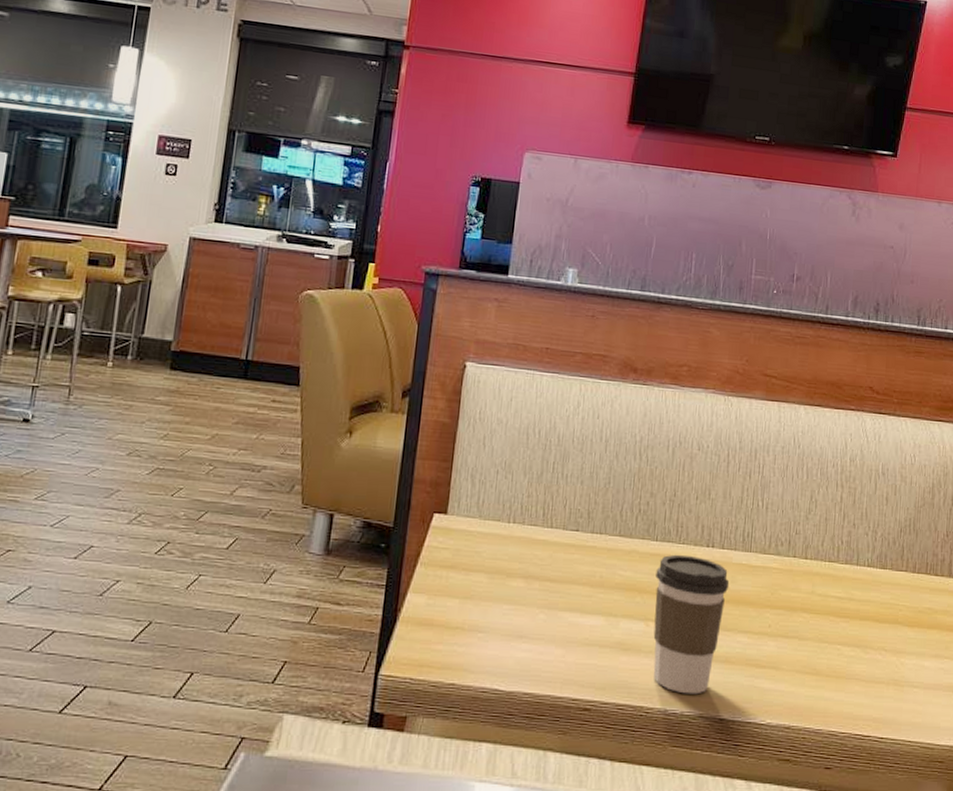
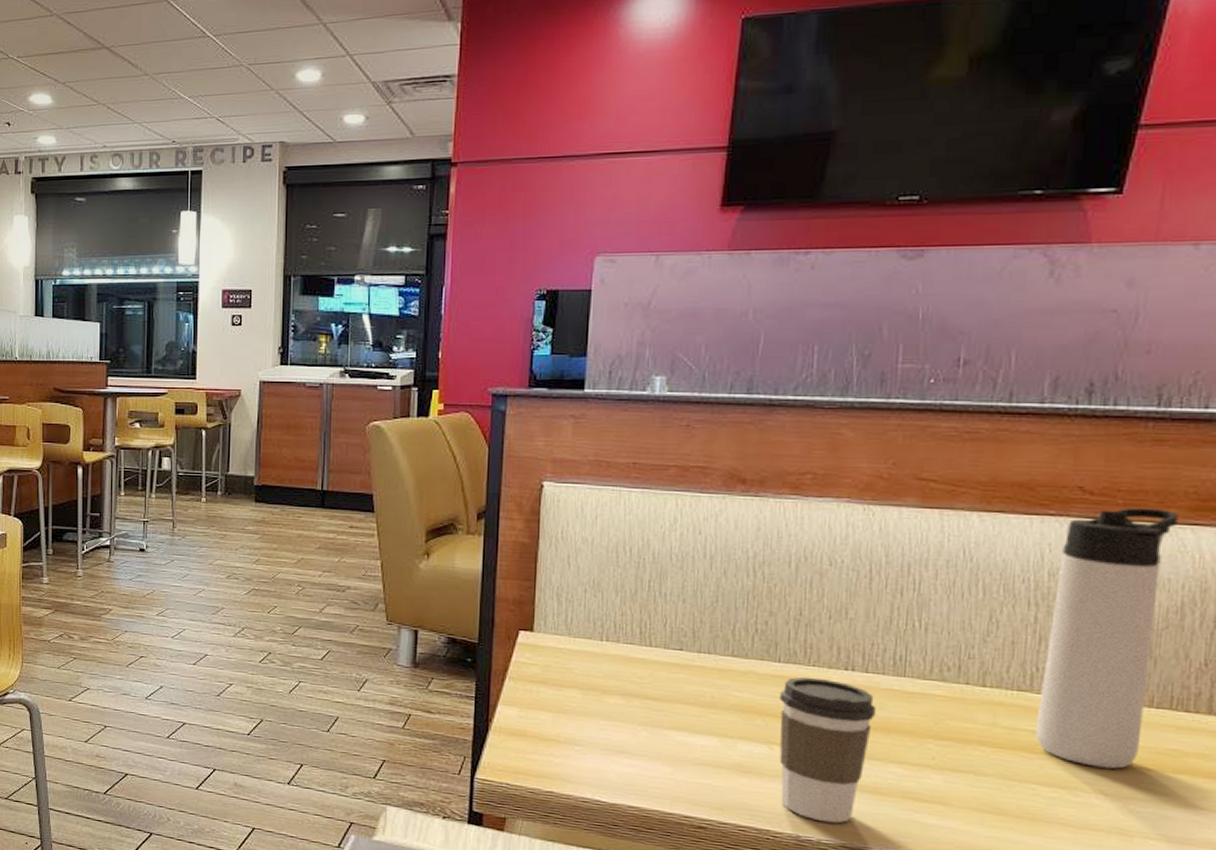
thermos bottle: none [841,405,930,627] -> present [1036,507,1179,769]

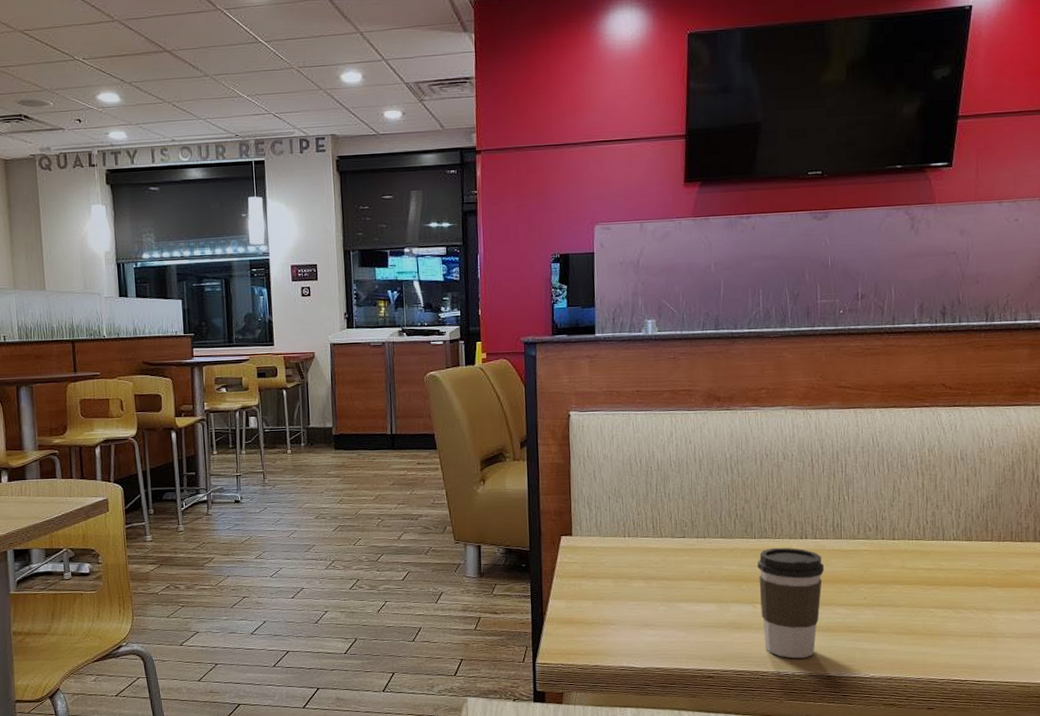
thermos bottle: present [1036,507,1179,769] -> none [930,395,1005,590]

